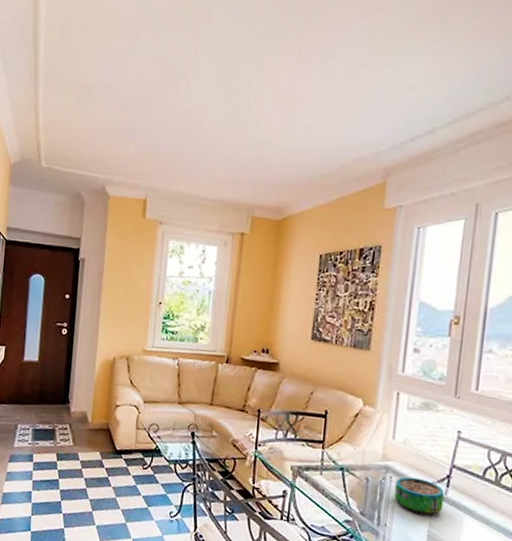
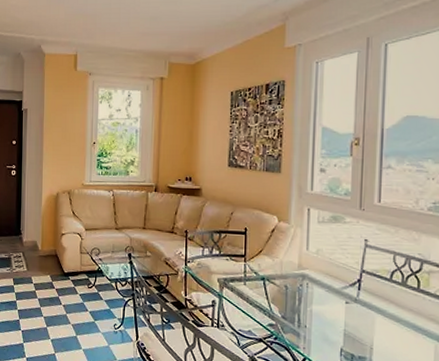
decorative bowl: present [394,476,445,516] -> none [312,282,357,316]

